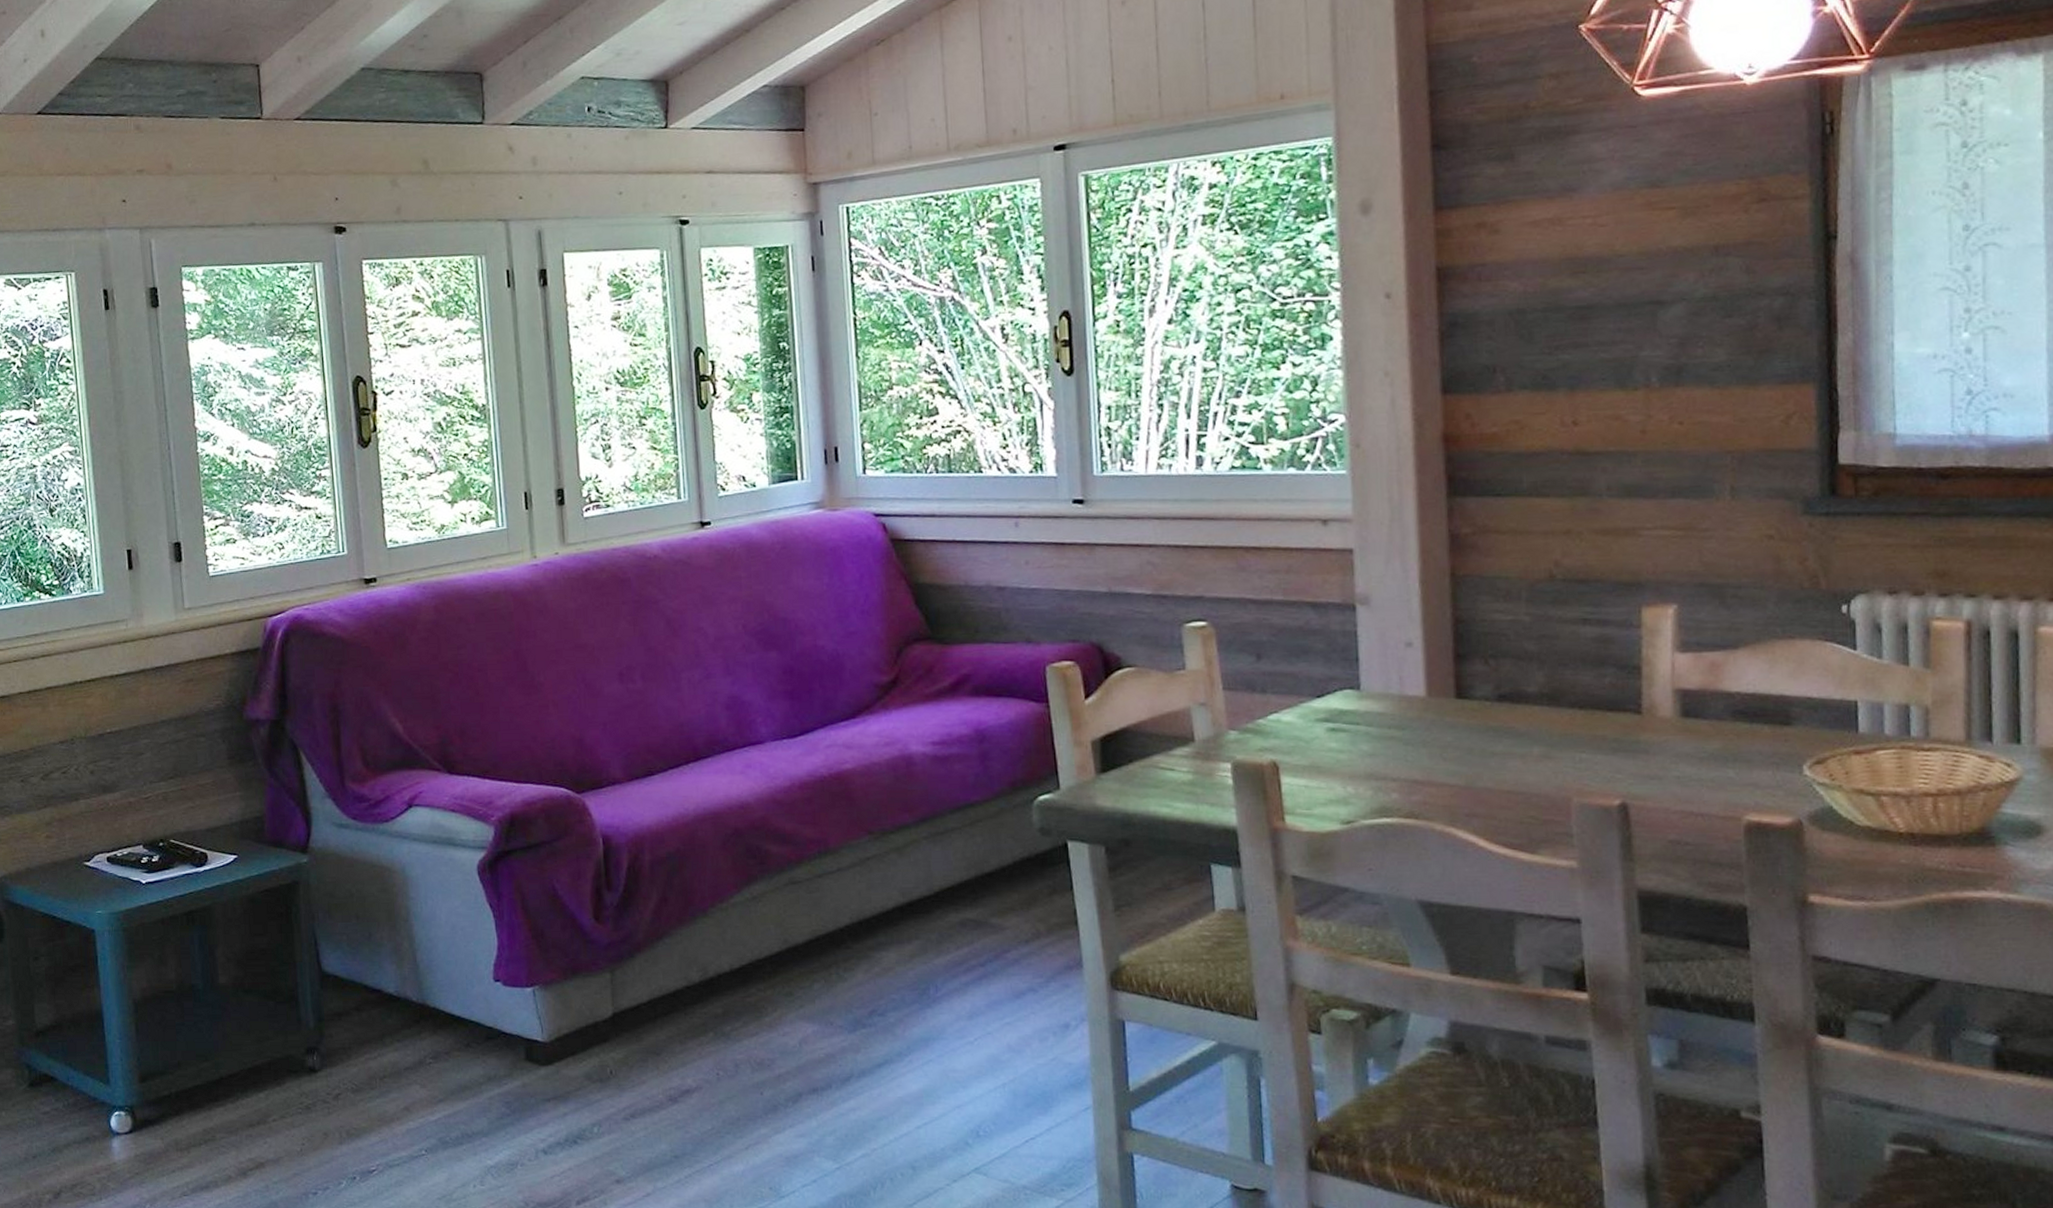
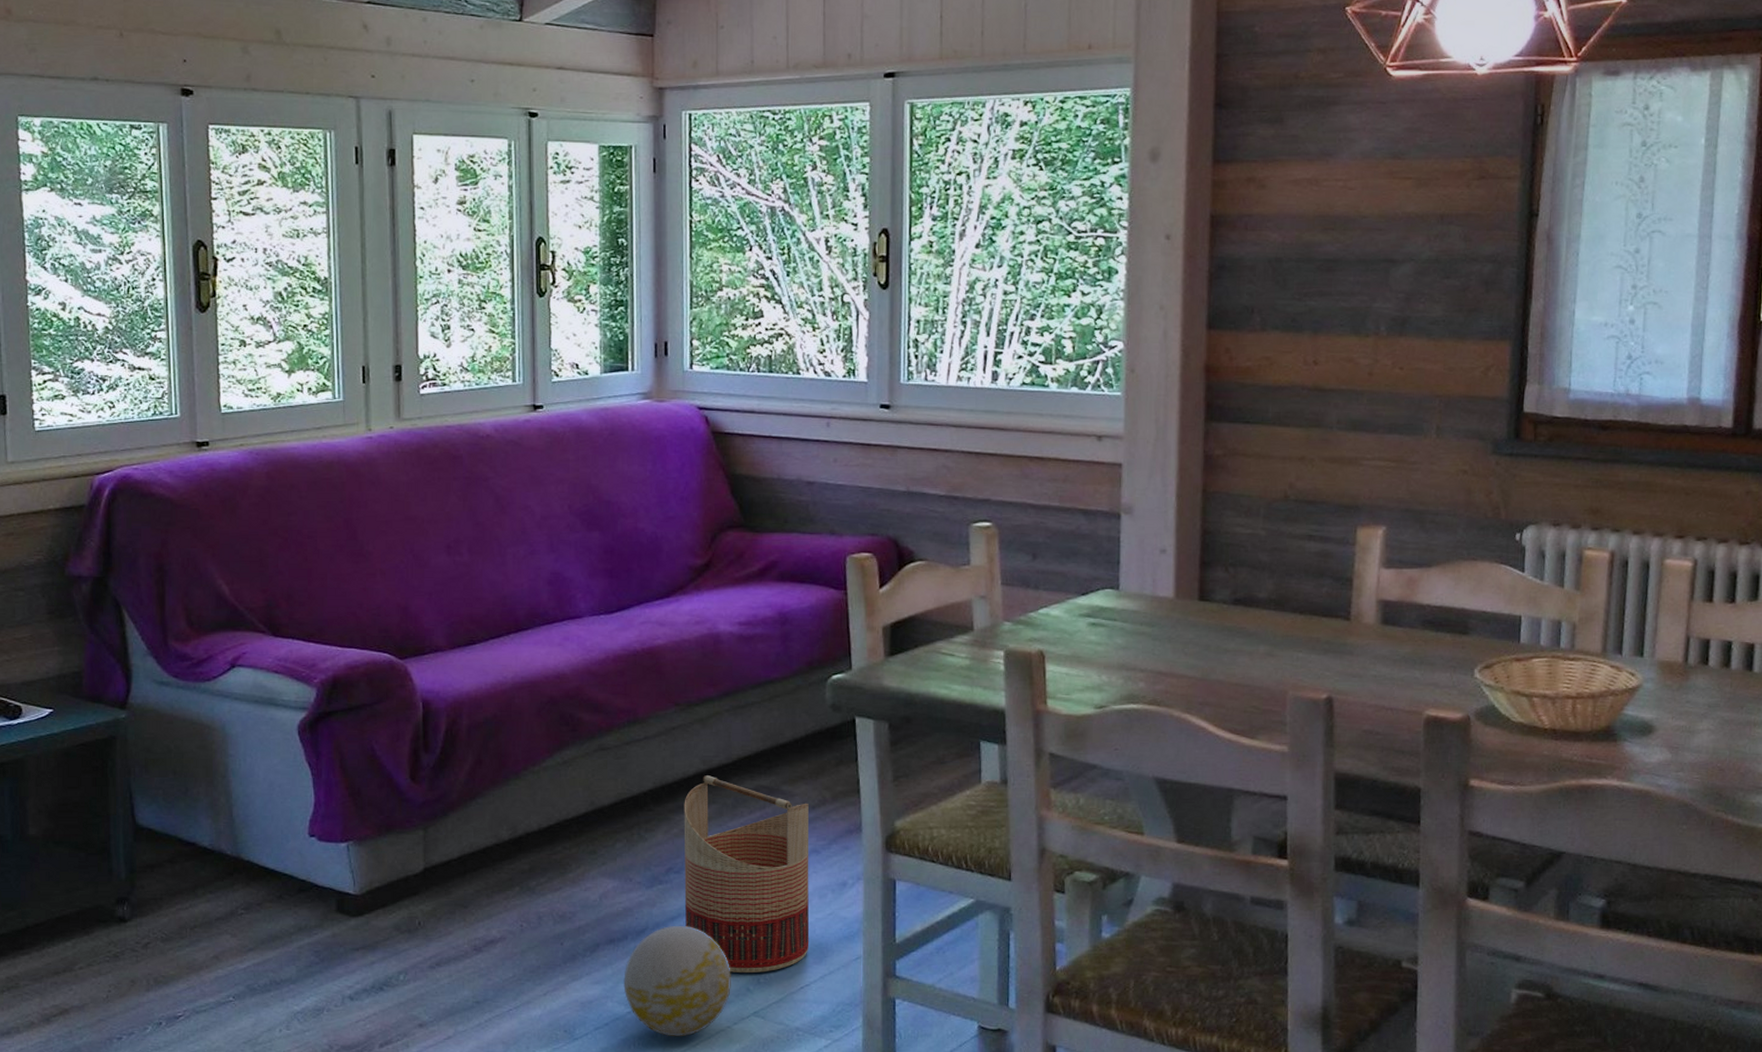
decorative ball: none [830,1072,948,1196] -> present [623,925,731,1037]
basket: none [884,909,1032,1124] -> present [684,775,810,972]

